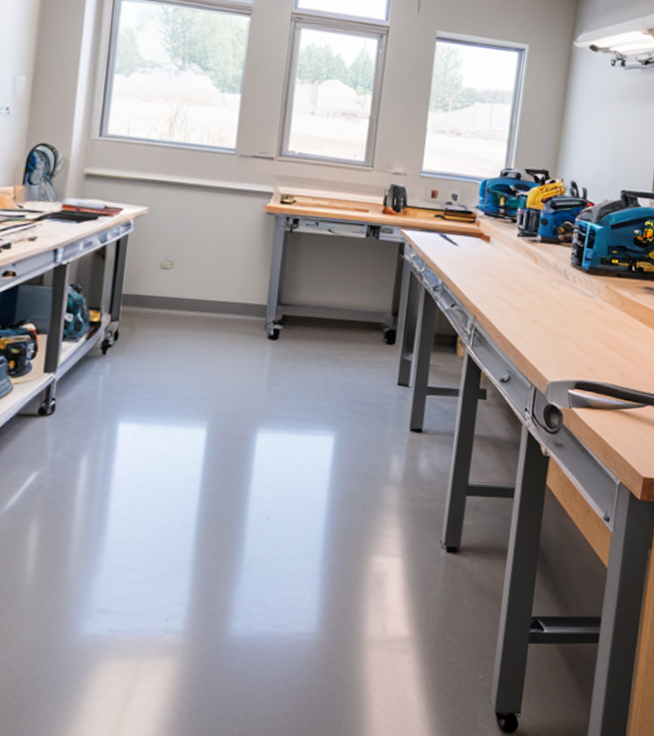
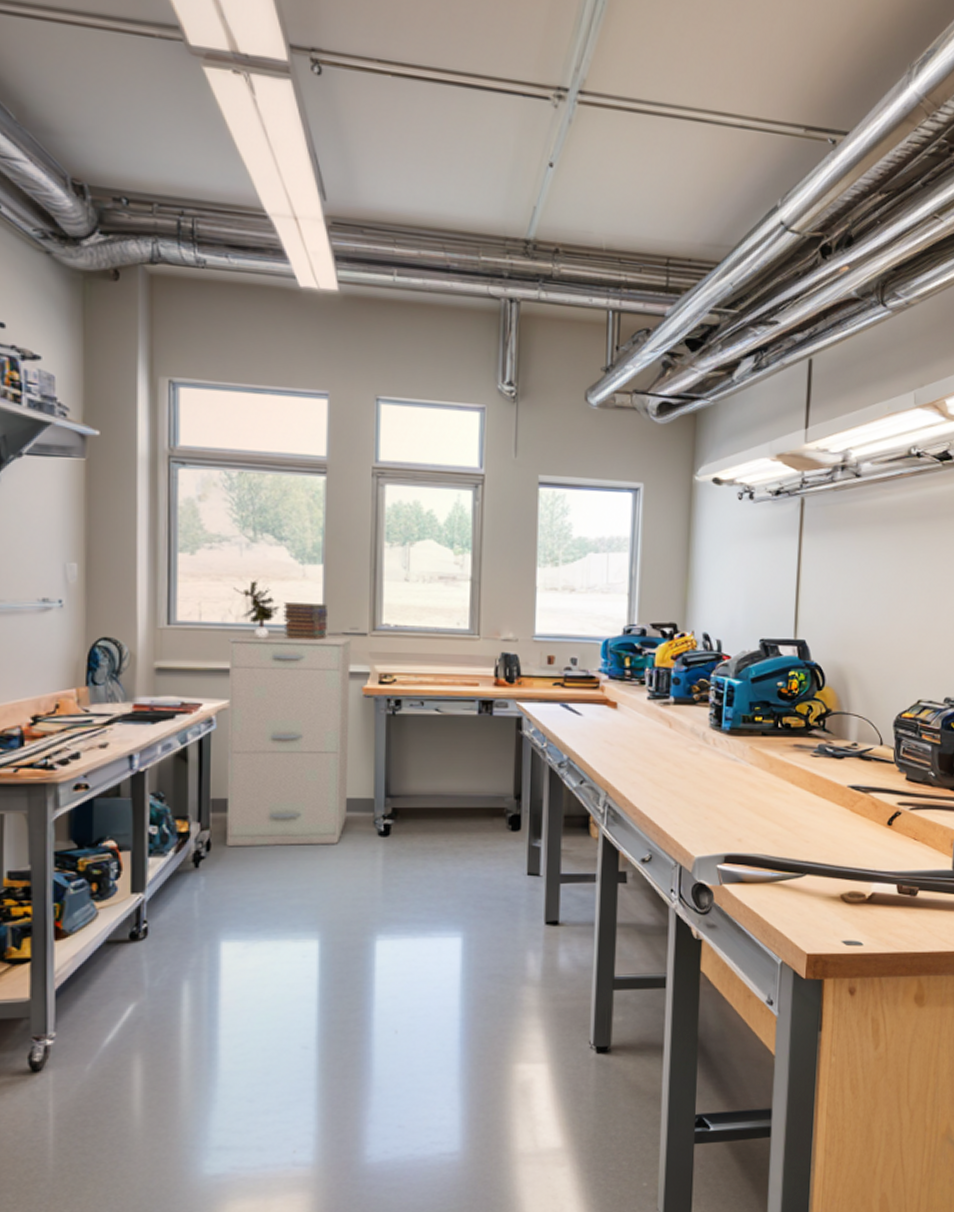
filing cabinet: none [132,150,259,343] -> present [226,634,351,846]
potted plant: none [160,103,200,156] -> present [234,579,280,639]
book stack: none [201,125,241,161] -> present [283,602,327,641]

